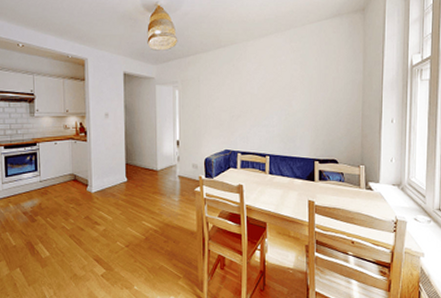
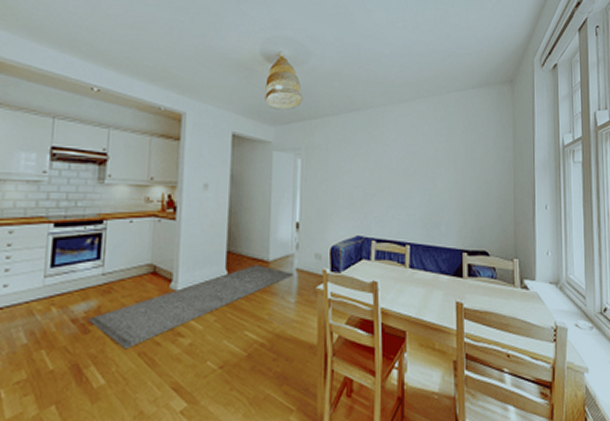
rug: none [34,173,176,233] -> present [89,265,293,350]

